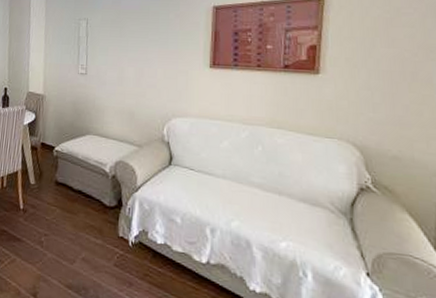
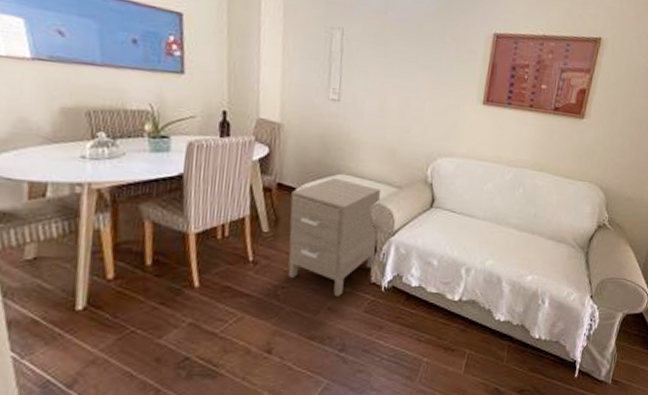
nightstand: none [49,137,124,248] -> present [288,177,381,296]

